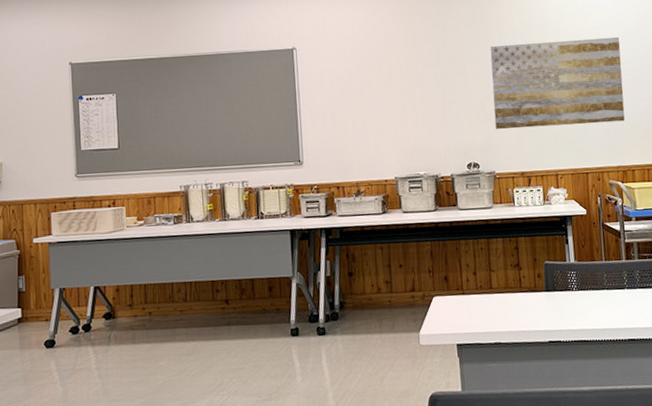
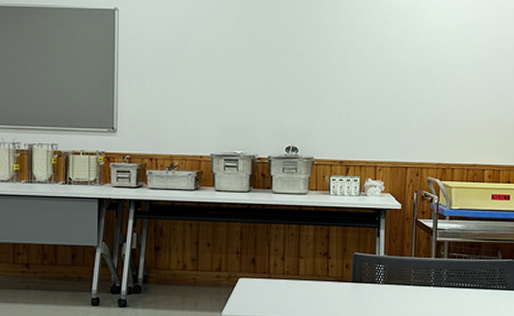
wall art: present [490,36,625,129] -> none [318,26,455,118]

